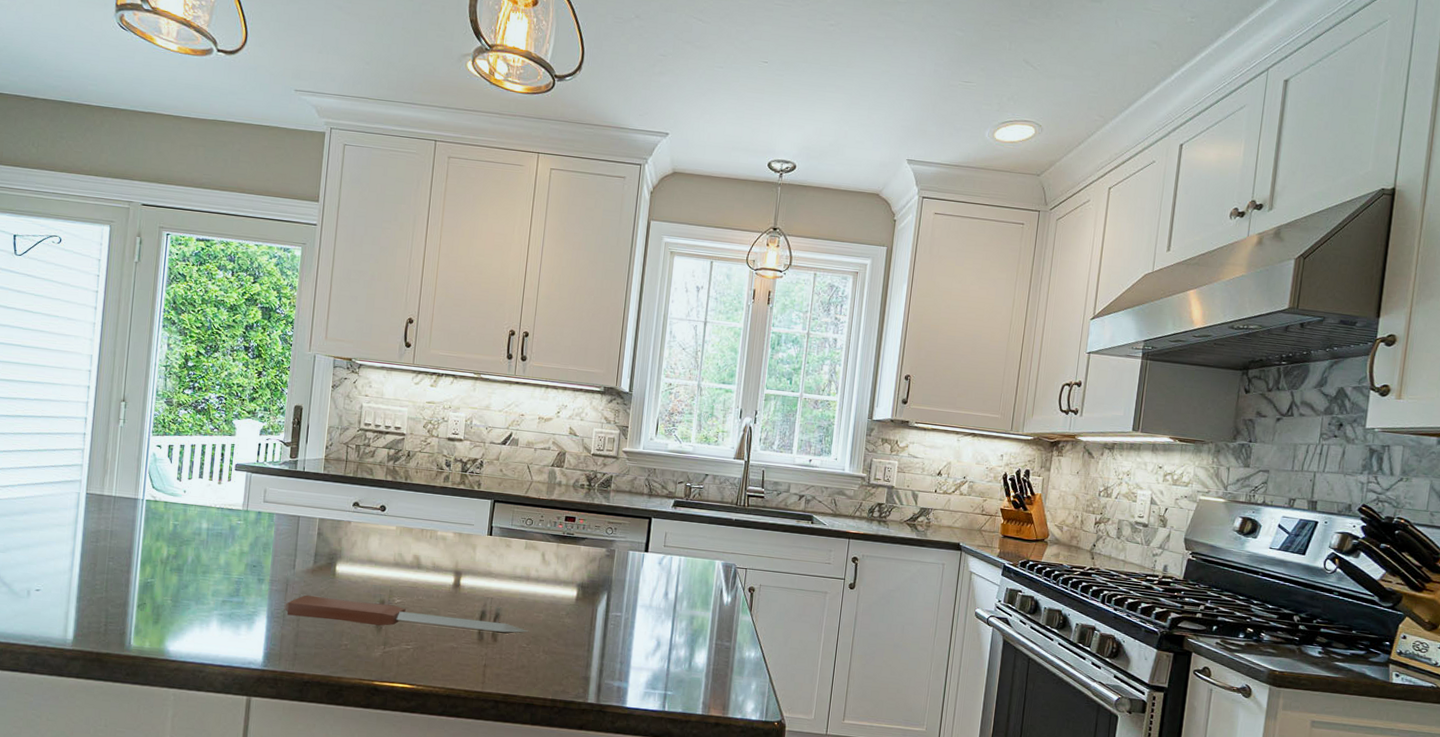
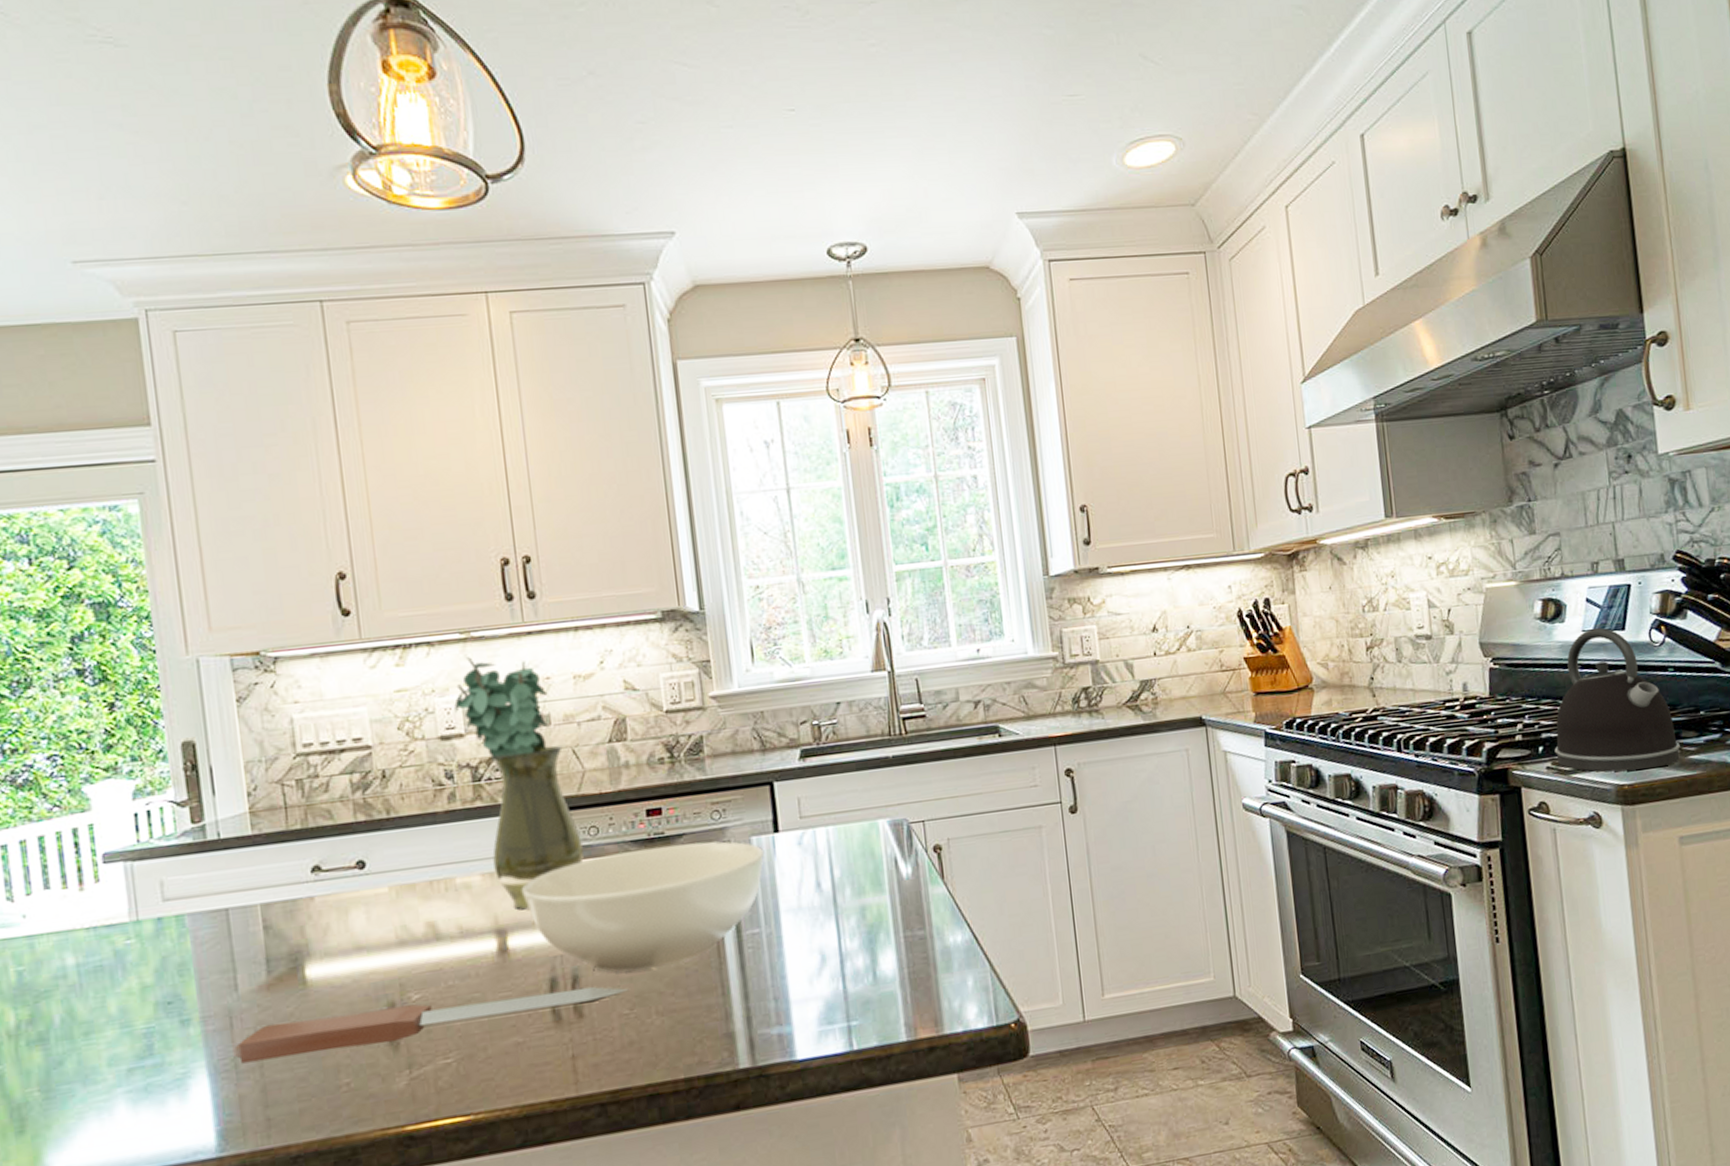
vase: none [460,390,522,562] -> present [454,657,584,909]
bowl: none [476,539,636,623] -> present [521,841,765,973]
kettle: none [1225,547,1330,665] -> present [1554,627,1680,772]

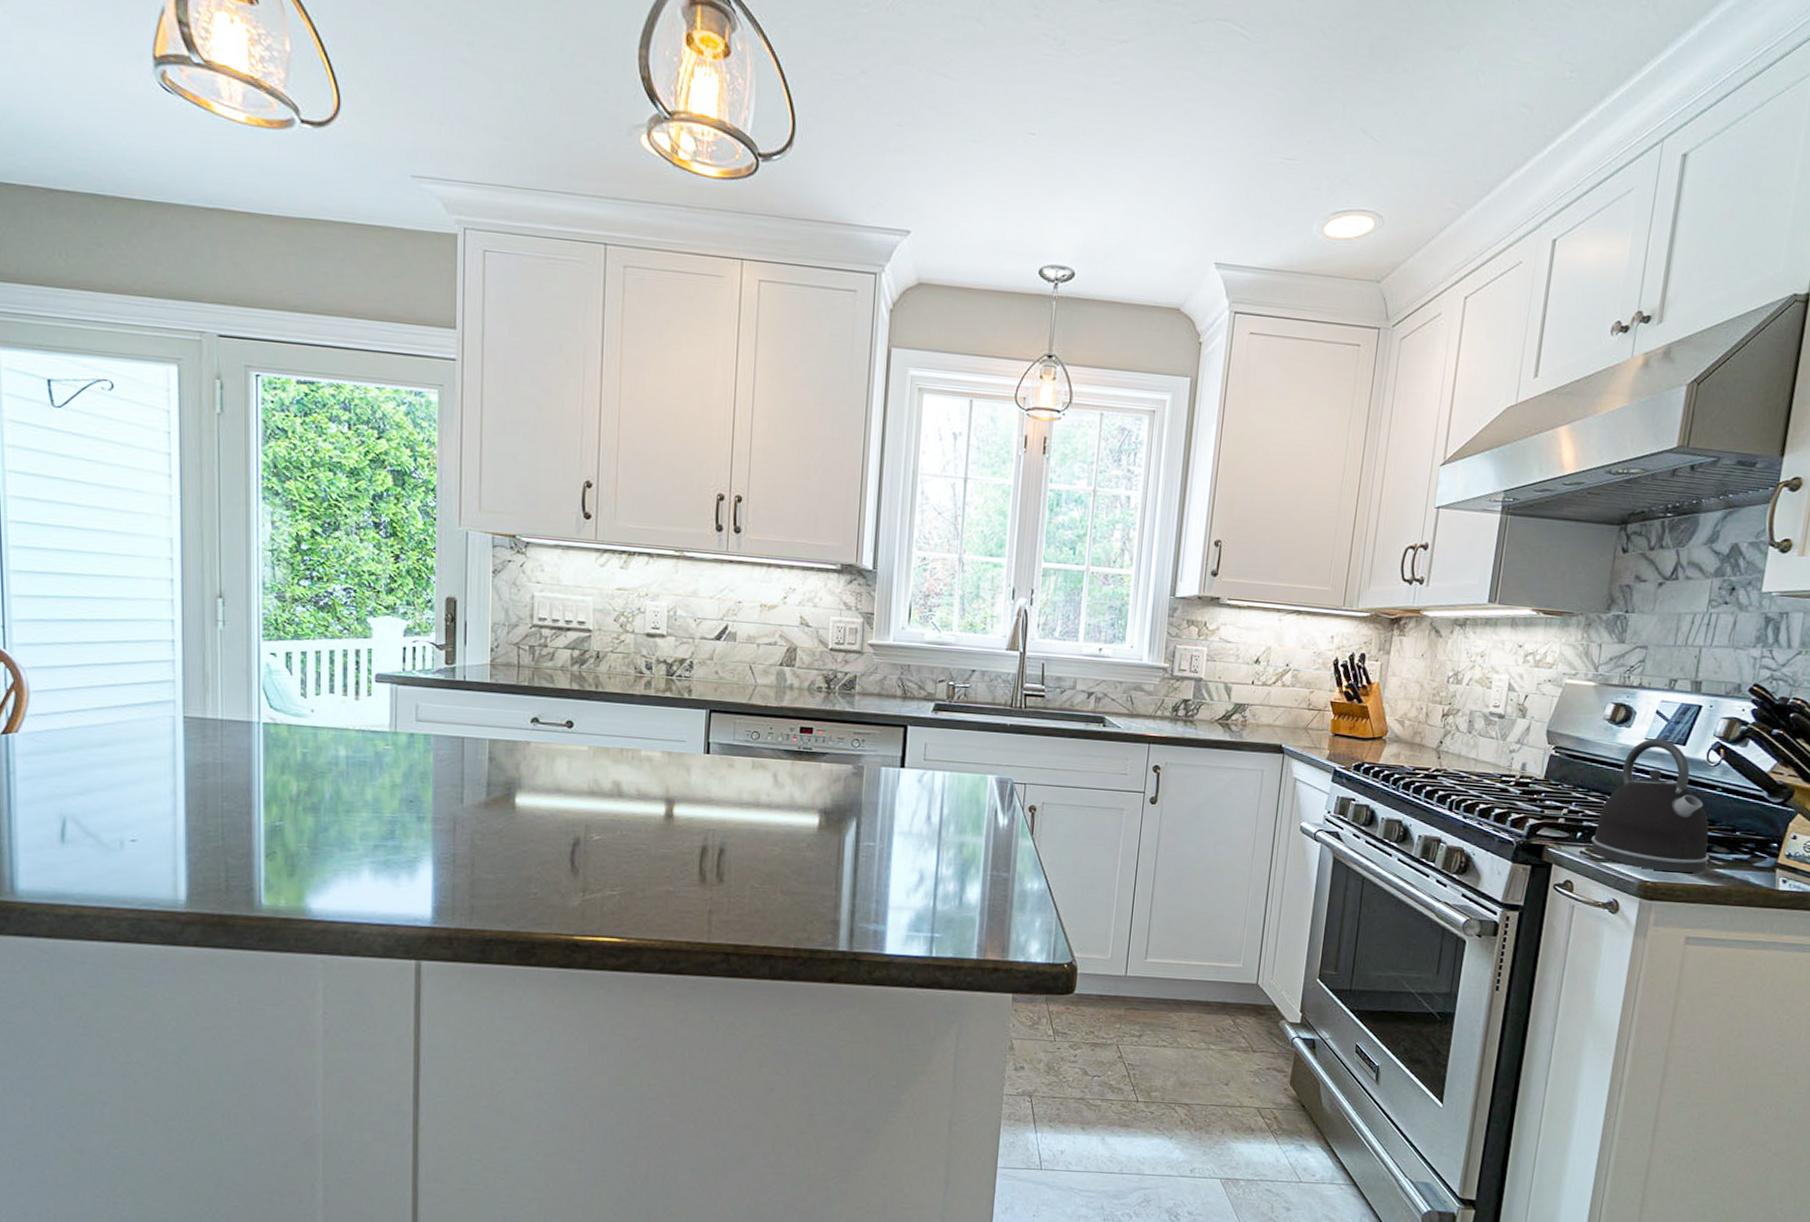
knife: present [234,986,629,1064] -> none [454,834,762,874]
vase: present [454,657,584,909] -> none [661,572,745,786]
bowl: present [521,841,765,973] -> none [690,757,890,857]

